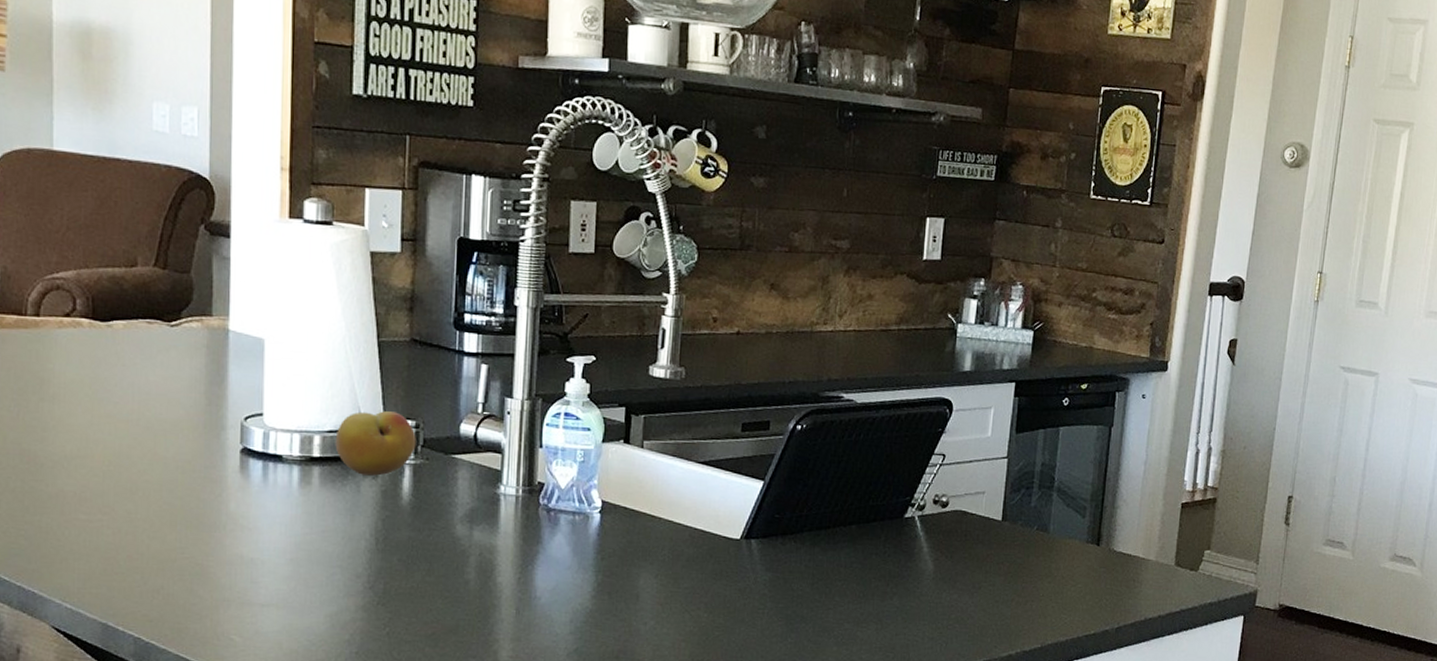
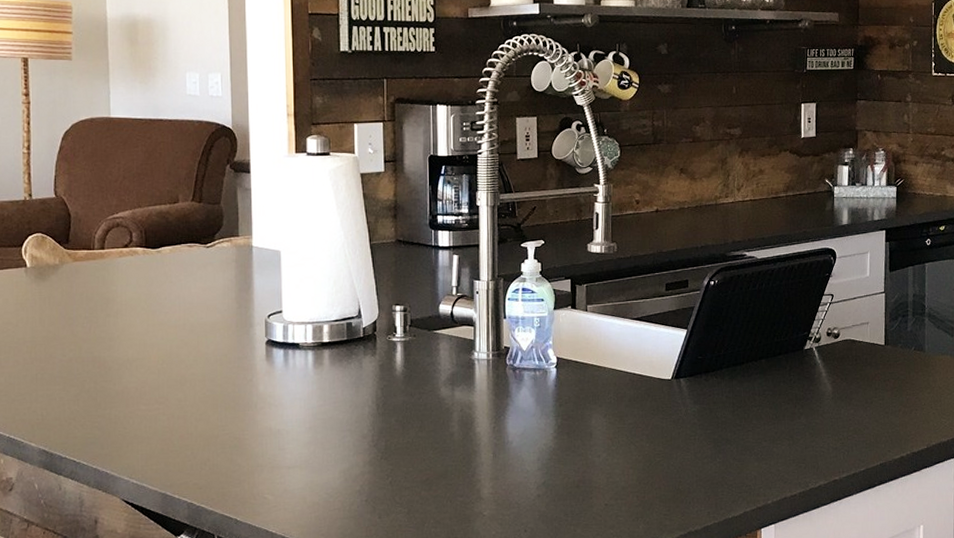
fruit: present [335,411,416,476] -> none [340,300,405,354]

